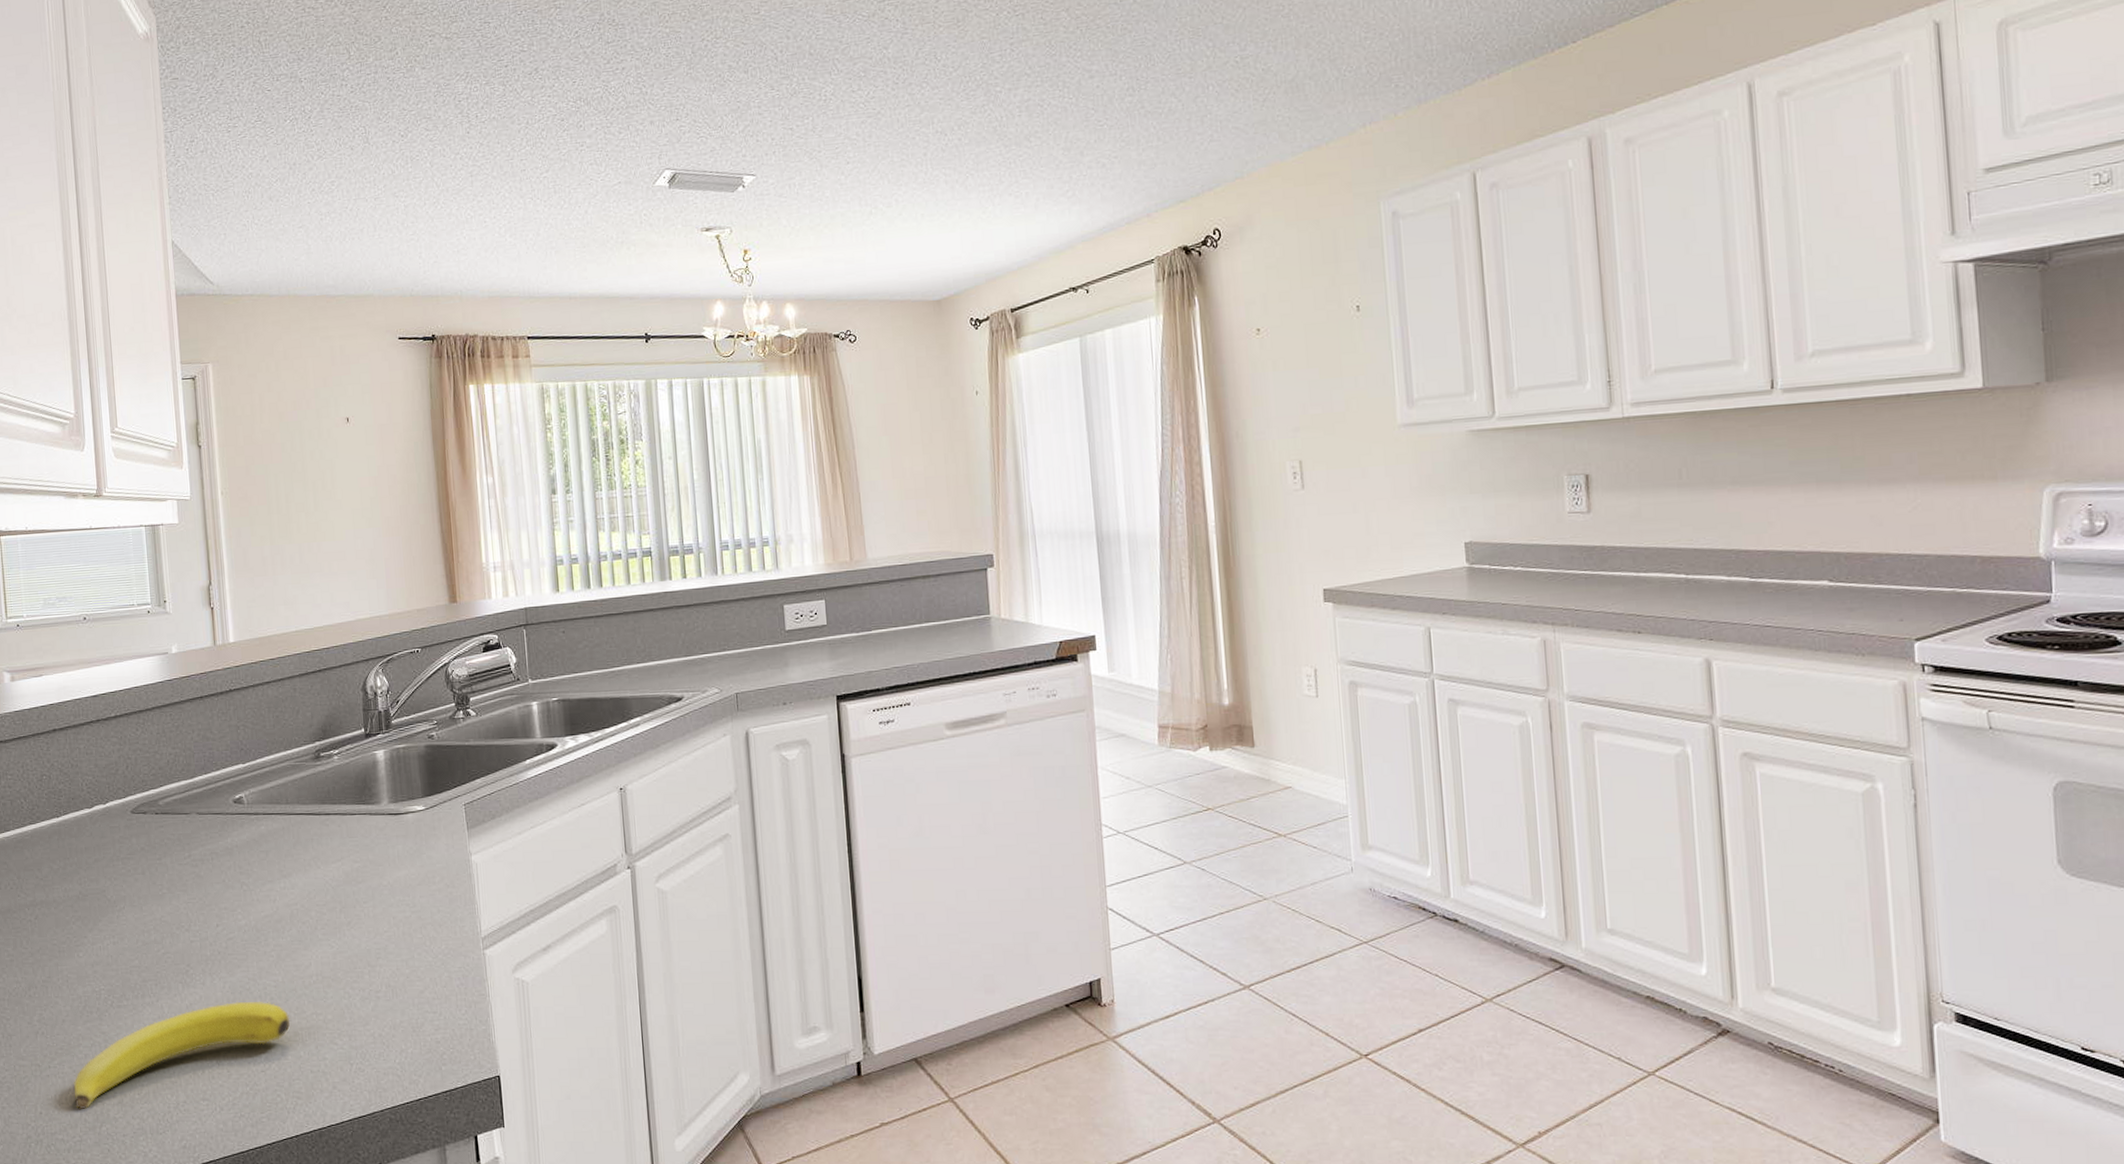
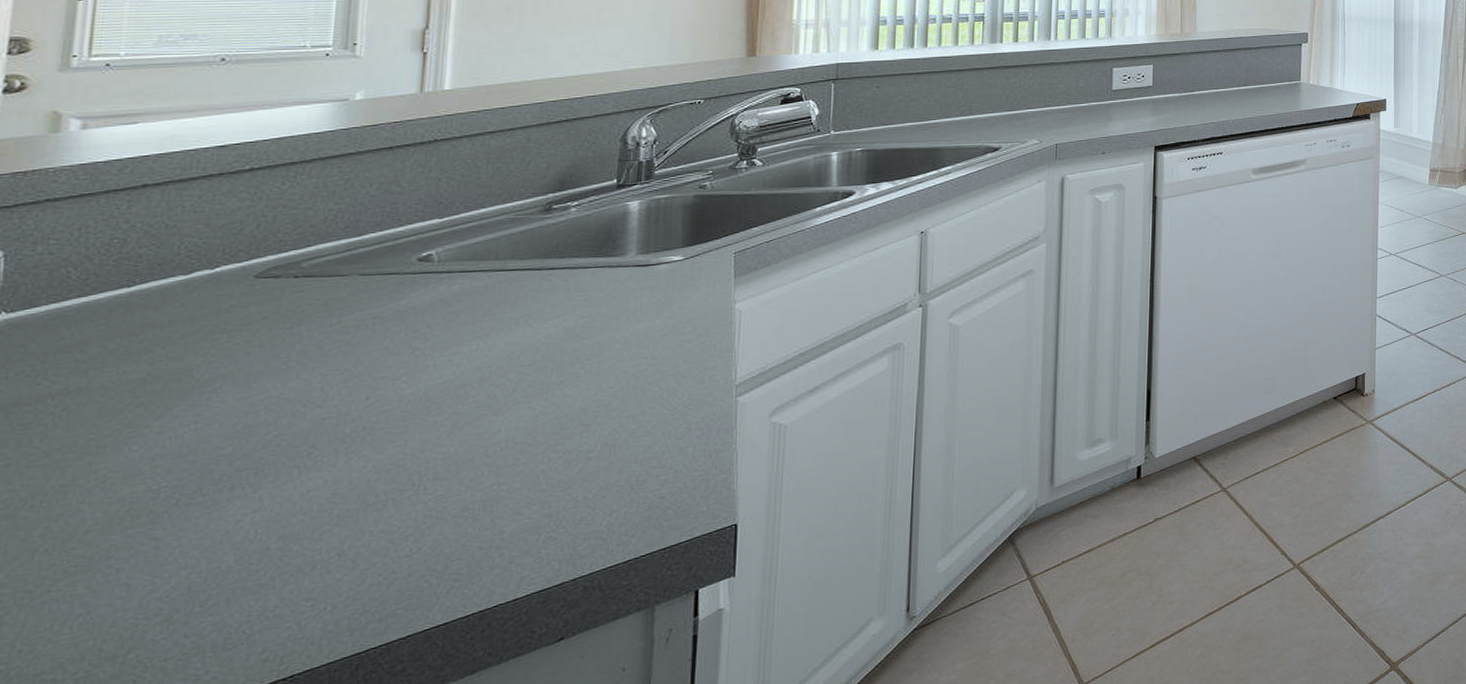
banana: present [73,1001,290,1109] -> none [85,477,459,637]

